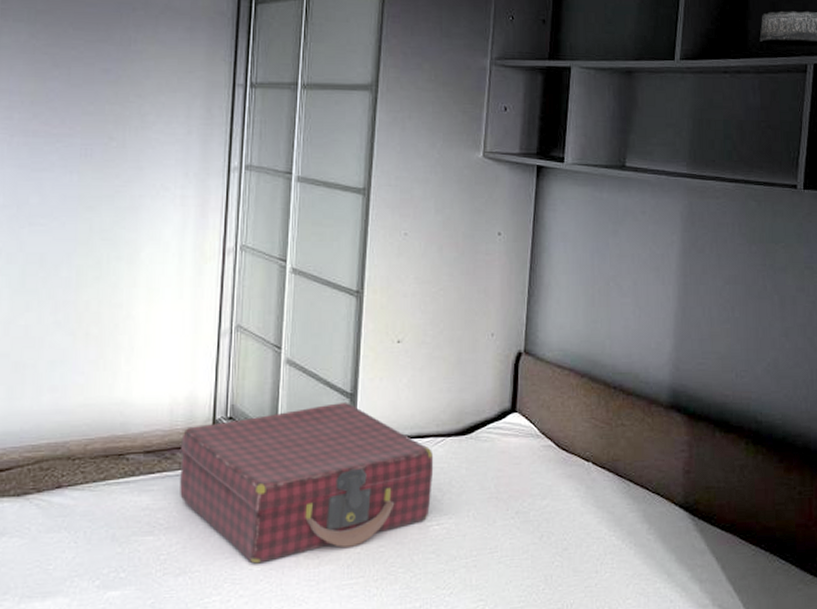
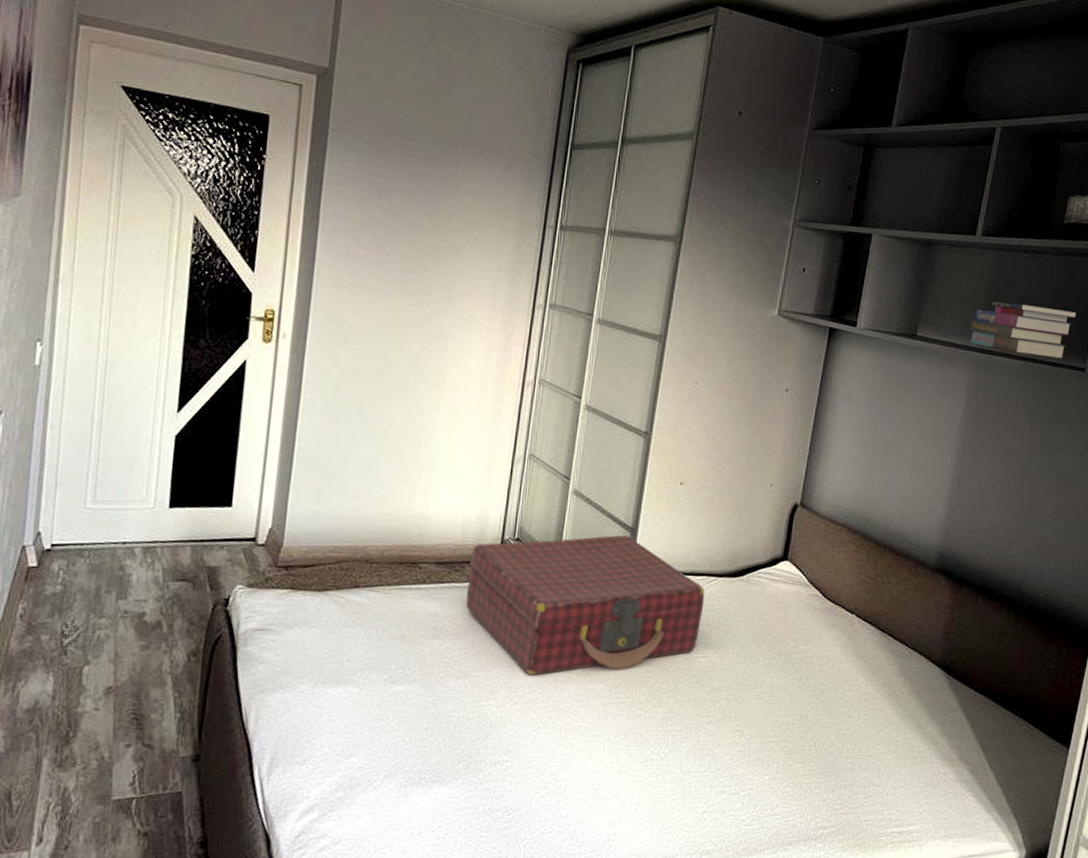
books: none [677,125,783,178] -> present [969,301,1077,359]

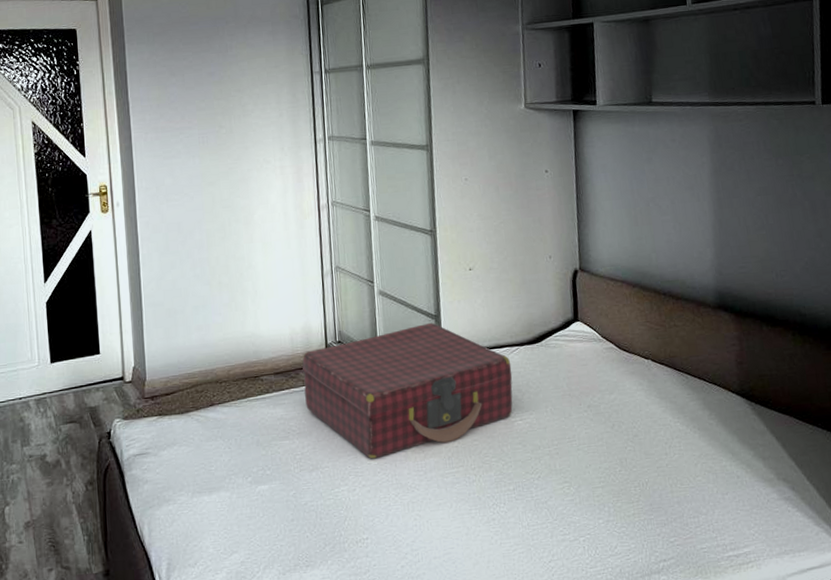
books: present [969,301,1077,359] -> none [698,53,796,101]

